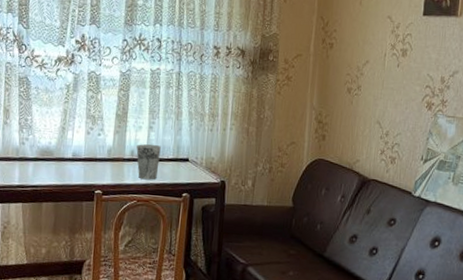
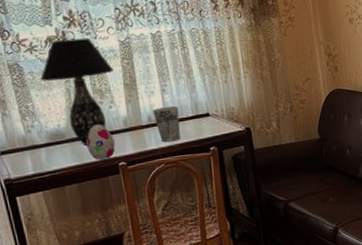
table lamp: none [43,61,110,167] -> present [39,37,114,145]
decorative egg: none [70,149,96,184] -> present [86,124,115,160]

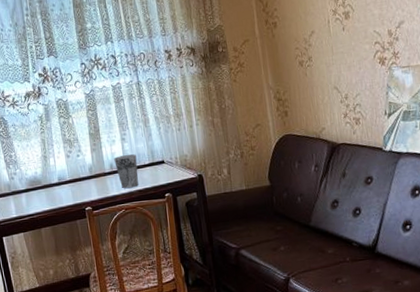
table lamp: present [39,37,114,145] -> none [20,92,81,191]
decorative egg: present [86,124,115,160] -> none [58,172,82,205]

